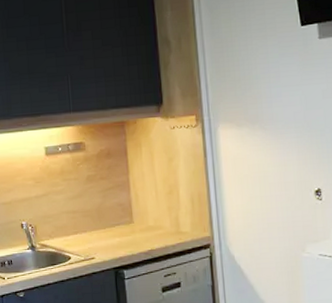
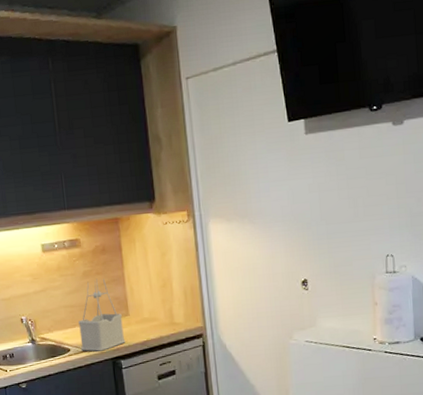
utensil holder: none [81,183,129,260] -> present [78,278,126,352]

